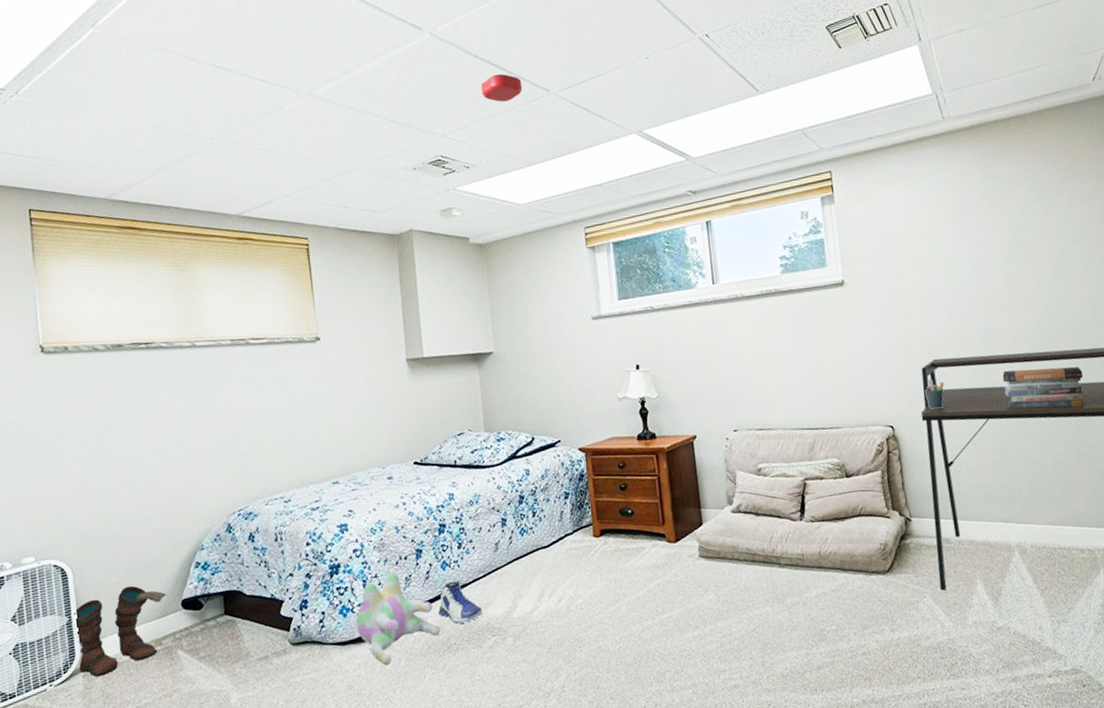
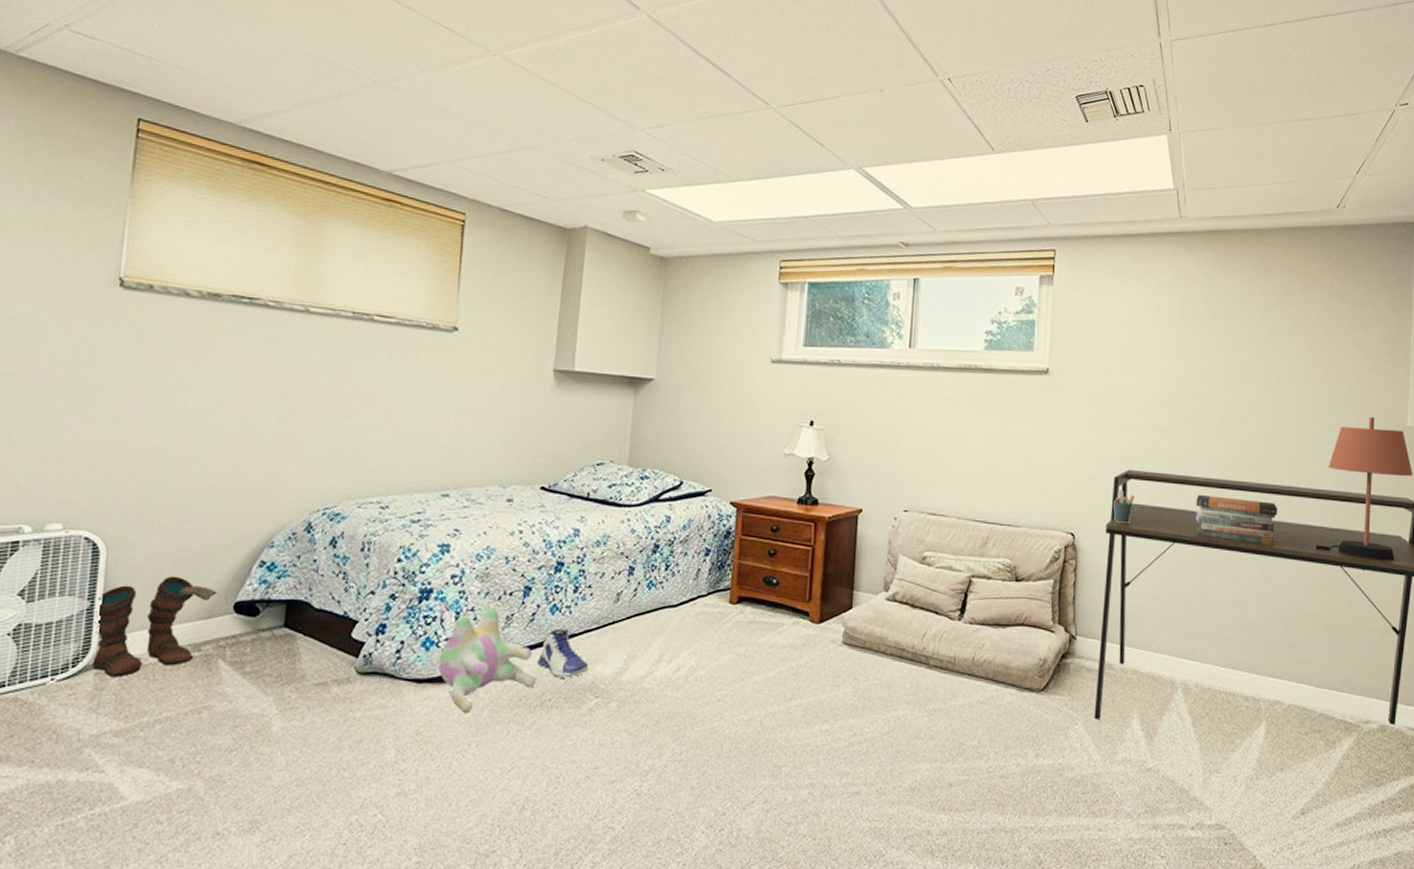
smoke detector: present [480,73,523,102] -> none [693,74,740,107]

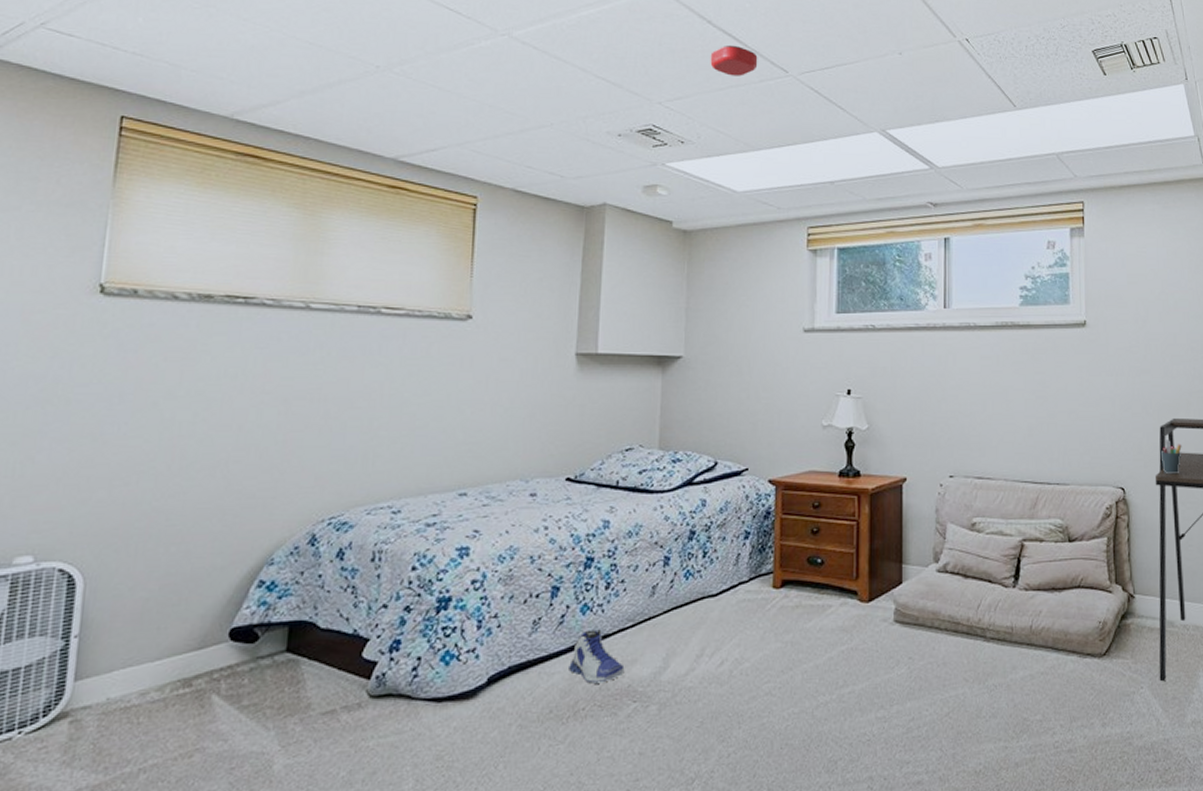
boots: present [92,576,218,677] -> none [66,604,212,725]
plush toy: present [438,609,536,712] -> none [460,614,568,730]
smoke detector: none [693,74,740,107] -> present [710,45,758,76]

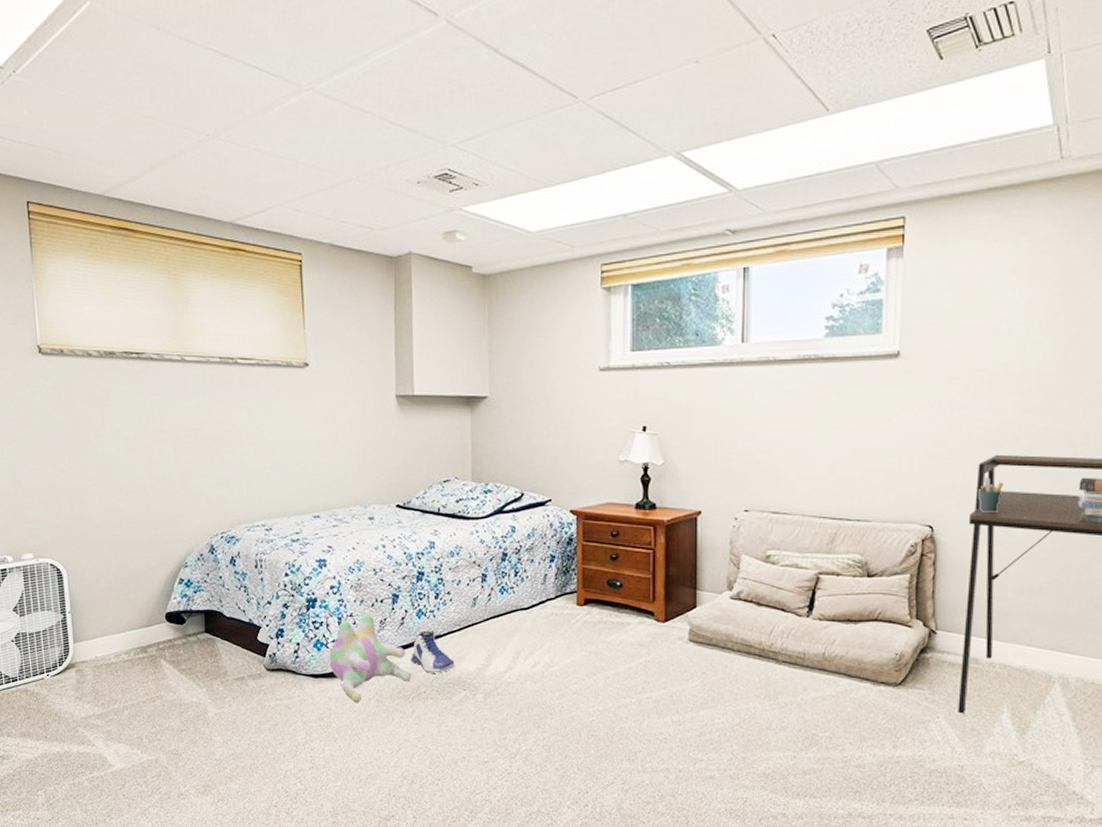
plush toy: none [460,614,568,730] -> present [329,614,411,702]
smoke detector: present [710,45,758,76] -> none [499,73,546,109]

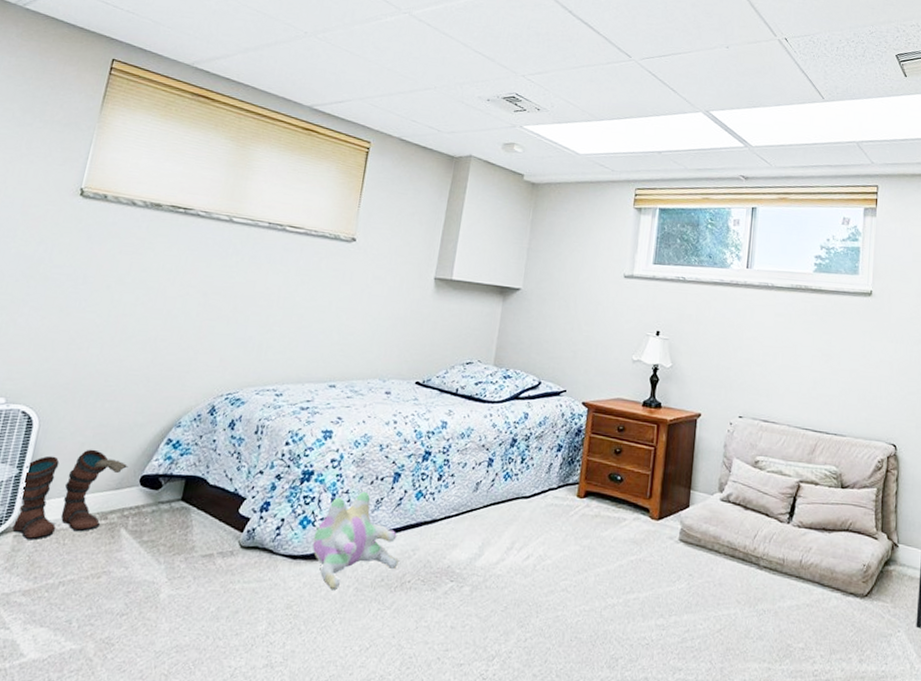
boots: none [68,593,153,674] -> present [12,449,129,540]
sneaker: present [411,631,455,673] -> none [401,513,447,561]

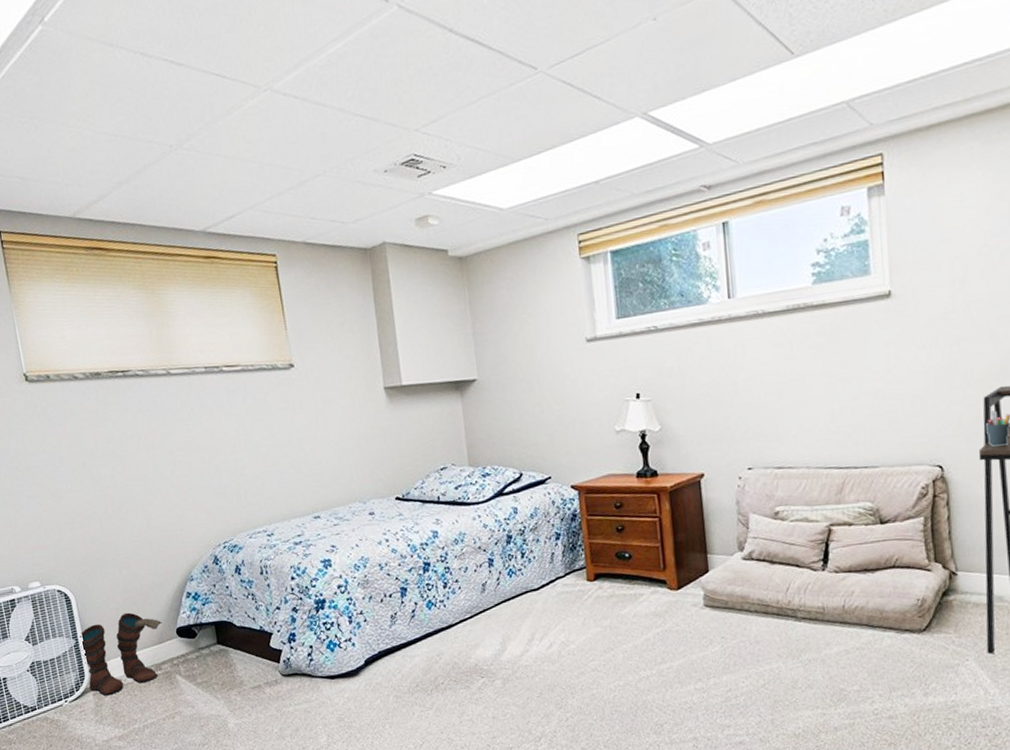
plush toy: present [312,492,399,589] -> none [343,610,428,700]

